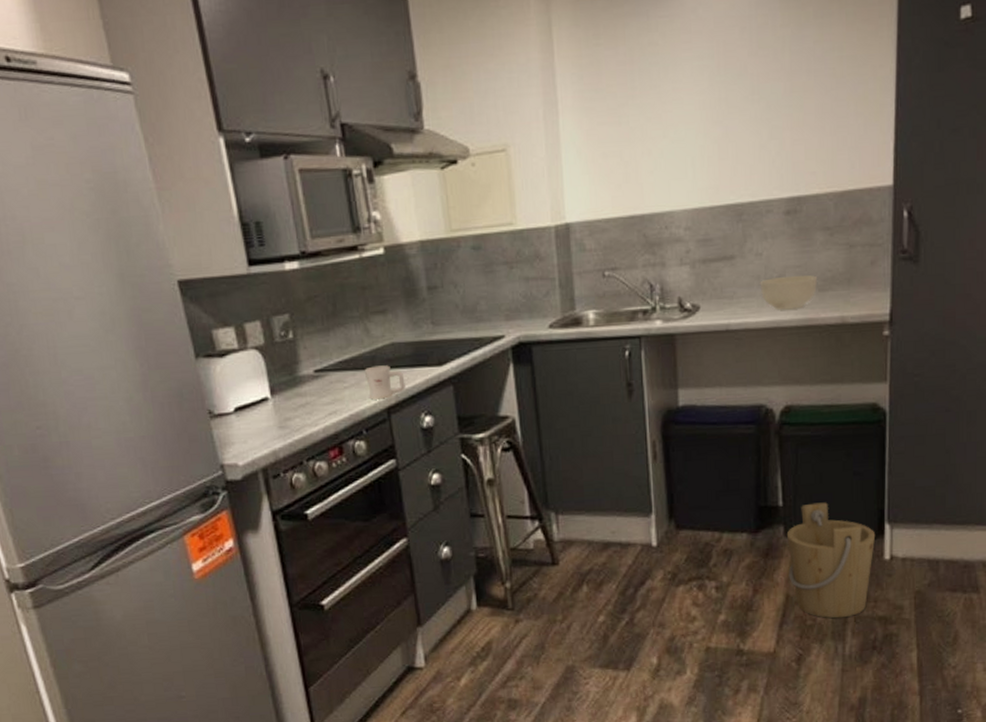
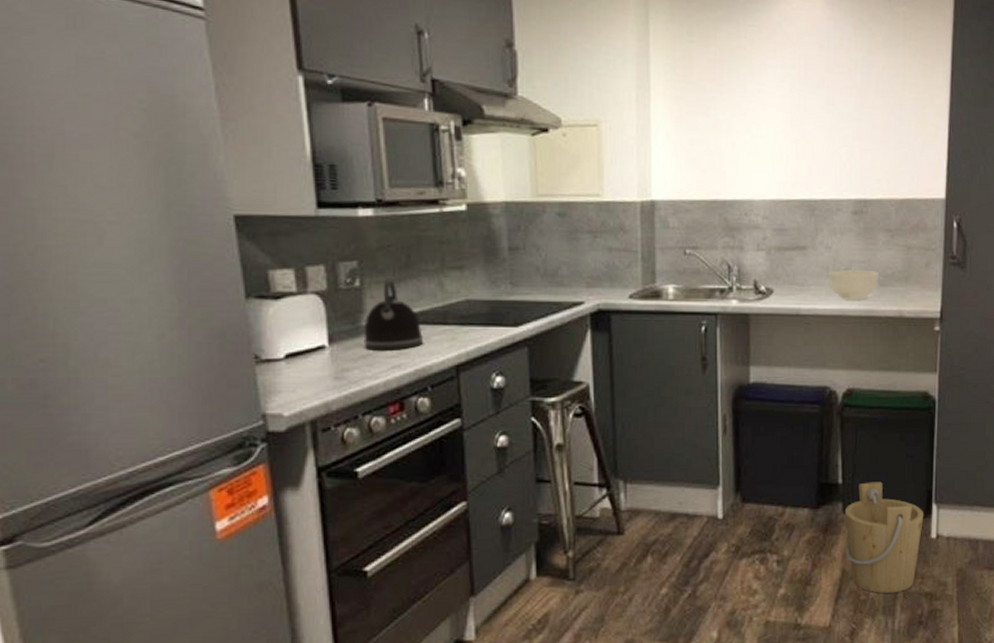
kettle: none [300,327,356,399] -> present [363,278,424,352]
mug: present [364,365,406,400] -> none [434,322,478,356]

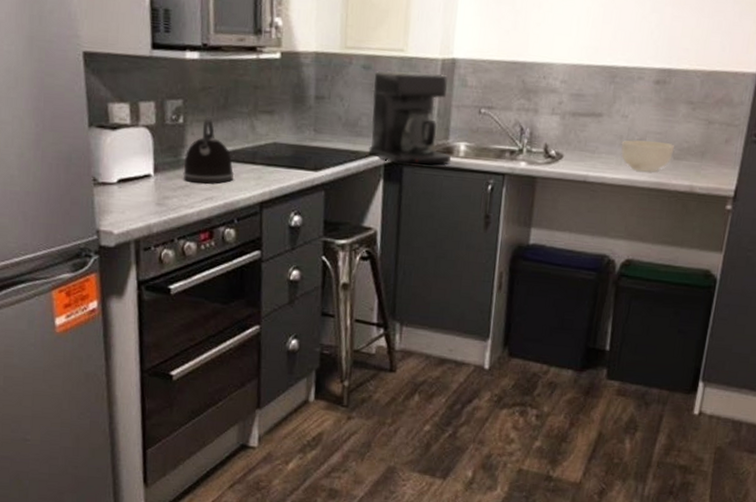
coffee maker: none [571,215,660,313] -> present [368,70,451,165]
bucket: present [844,481,924,594] -> none [604,352,689,462]

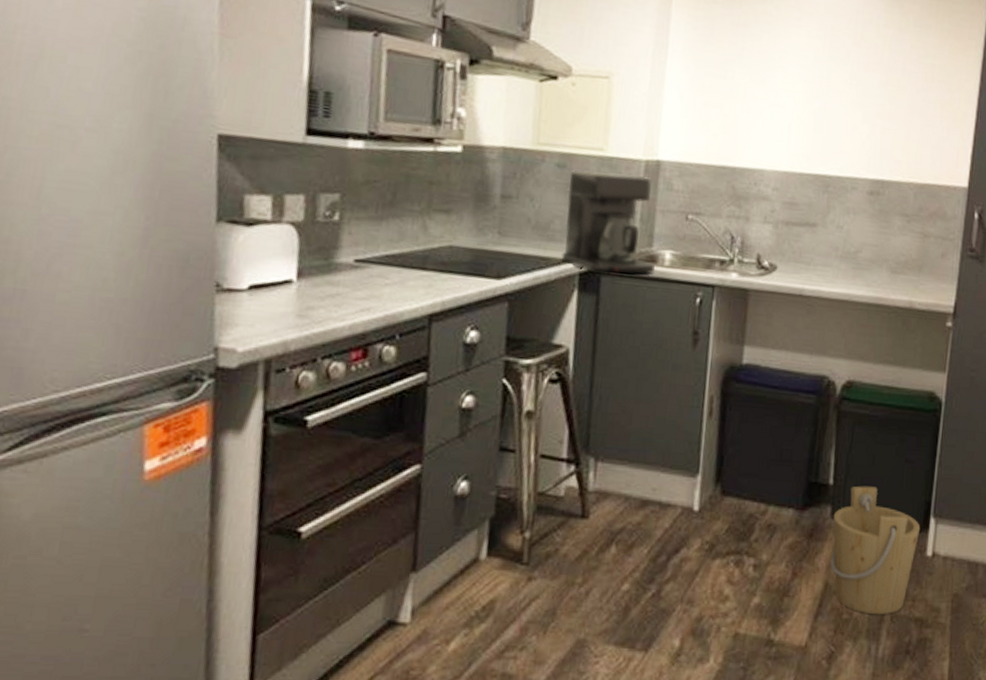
kettle: present [183,117,235,185] -> none [334,214,399,293]
bucket: none [604,352,689,462] -> present [830,485,921,615]
bowl: present [621,140,675,172] -> none [837,251,892,287]

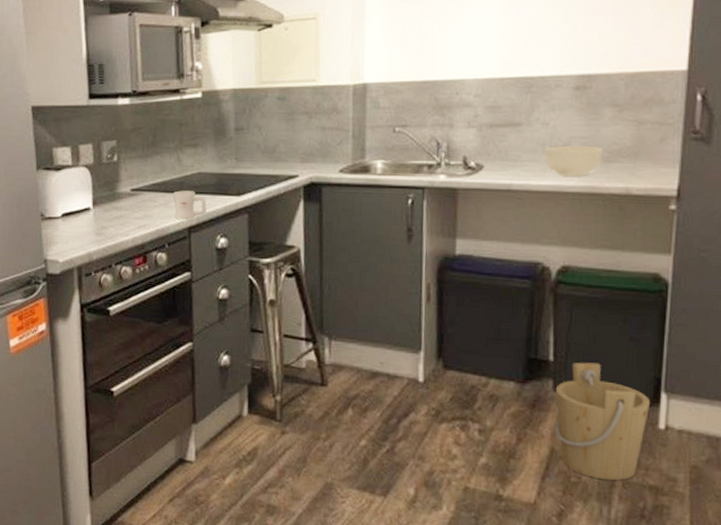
mug: none [411,266,456,305] -> present [172,190,207,219]
coffee maker: present [561,170,655,275] -> none [288,98,368,185]
bowl: none [837,251,892,287] -> present [544,145,604,177]

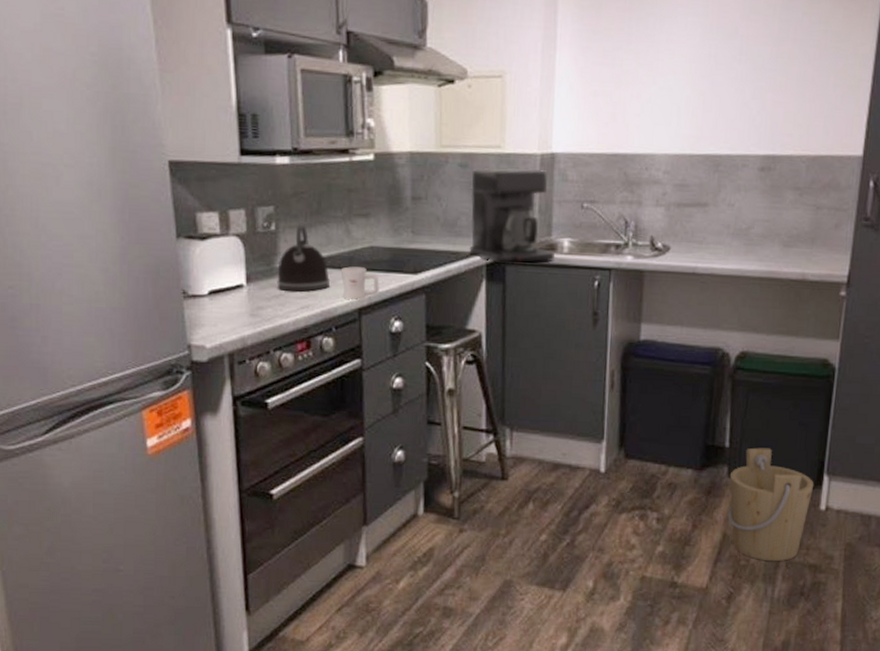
kettle: none [118,154,164,214] -> present [277,223,331,293]
coffee maker: none [288,98,368,185] -> present [469,167,554,264]
bowl: present [544,145,604,177] -> none [729,228,784,261]

